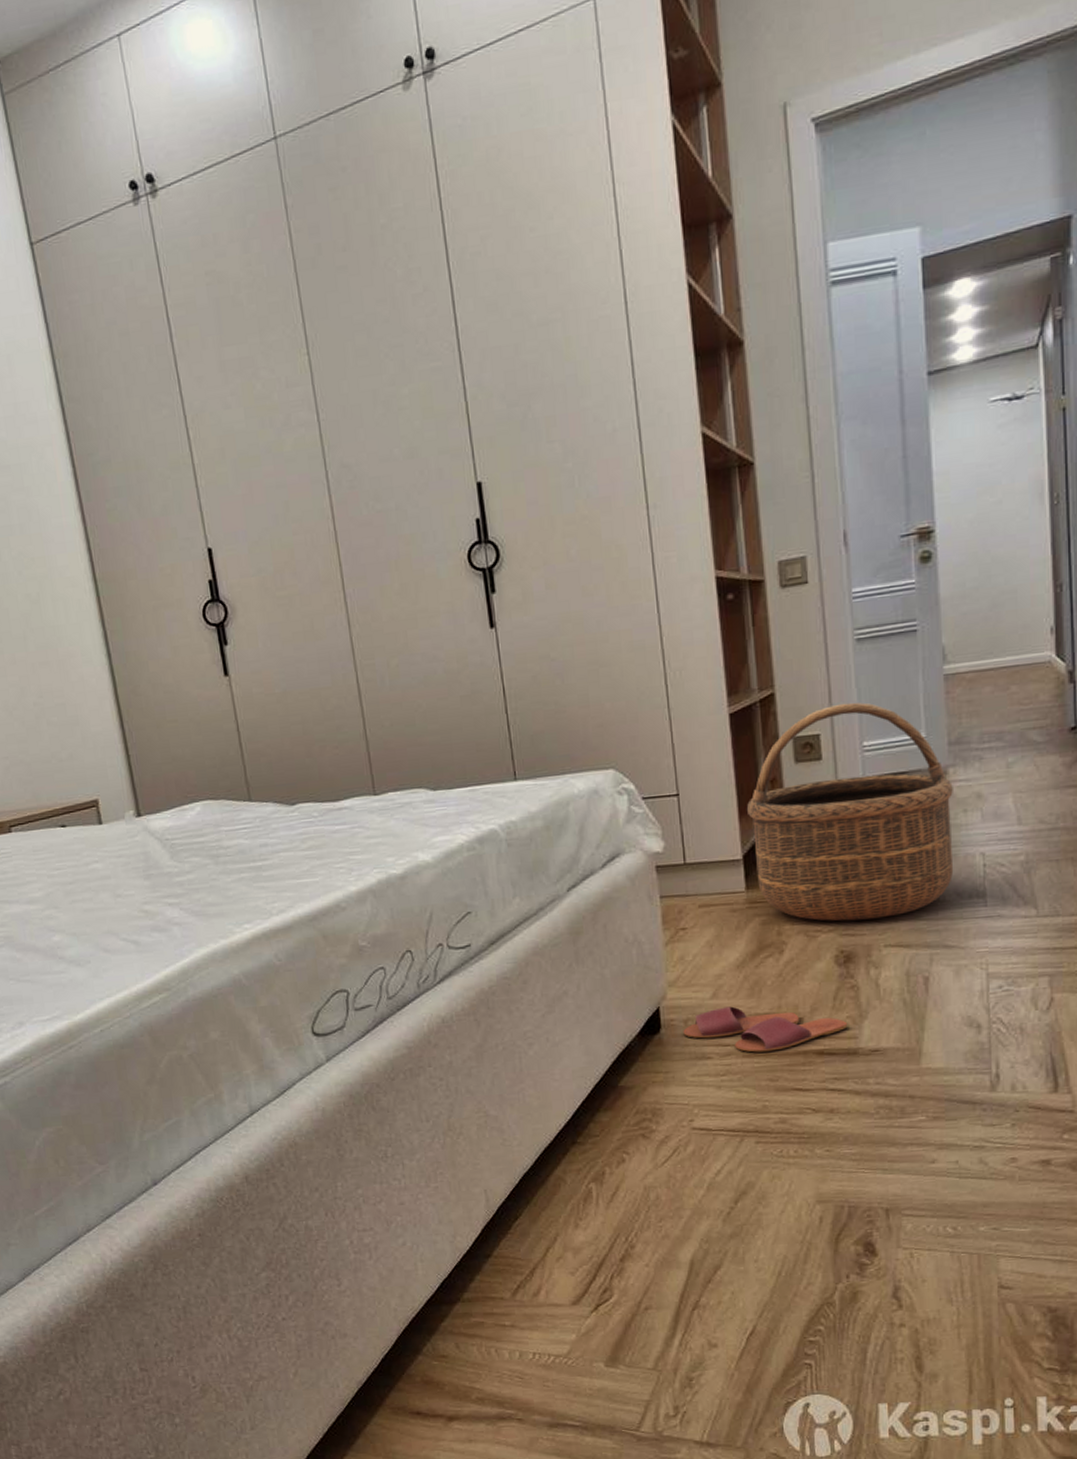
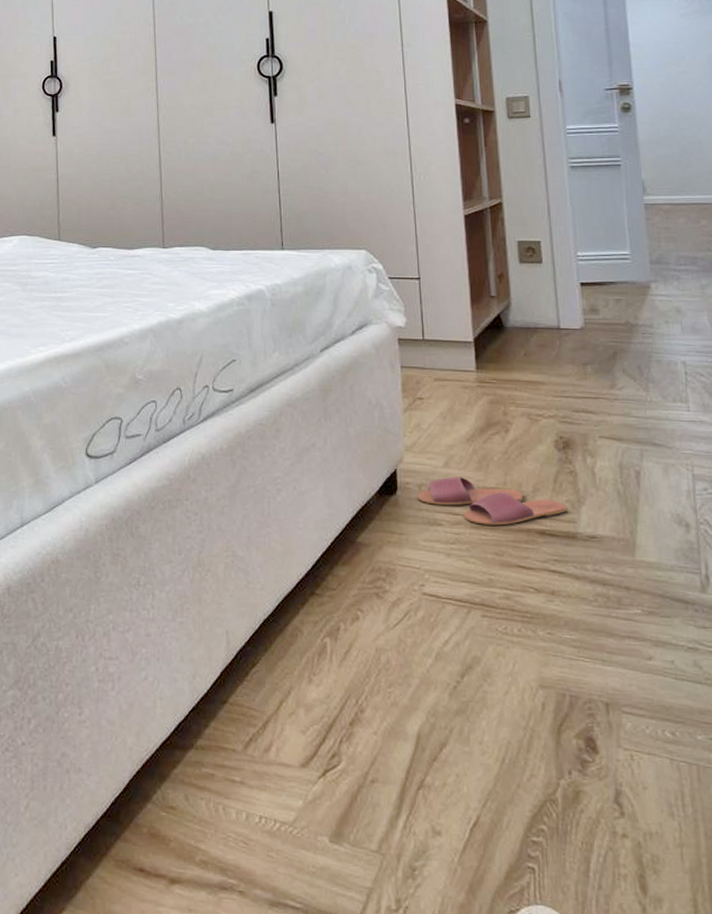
basket: present [746,702,954,921] -> none [477,217,659,411]

